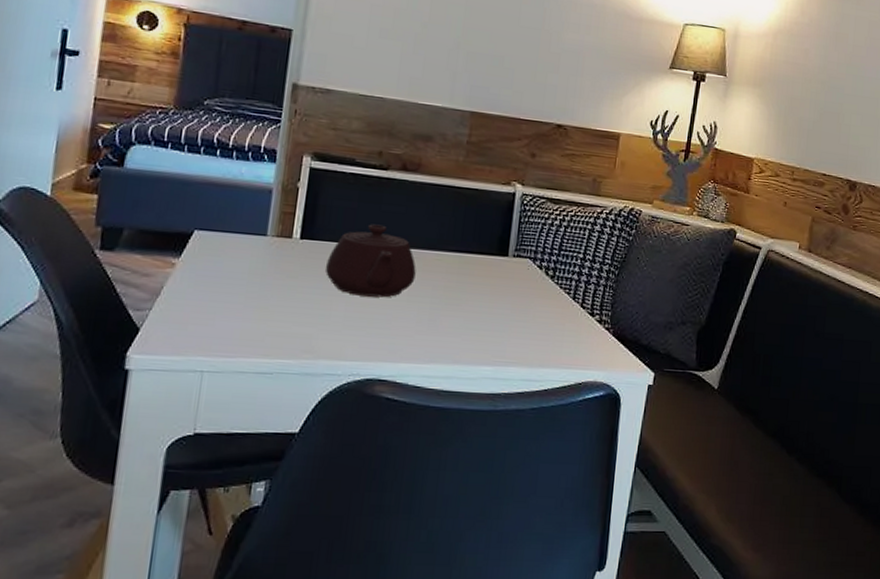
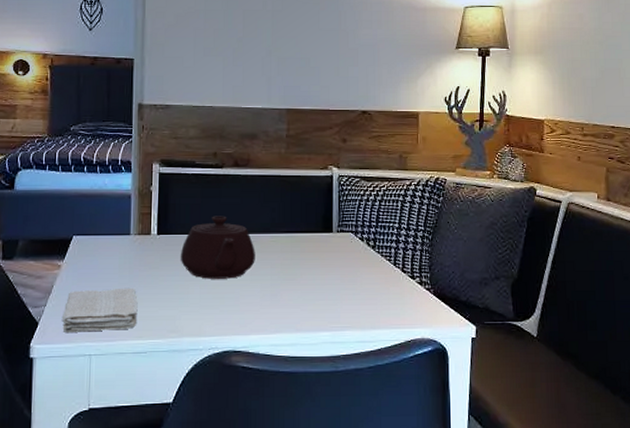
washcloth: none [170,295,268,345] -> present [62,287,138,332]

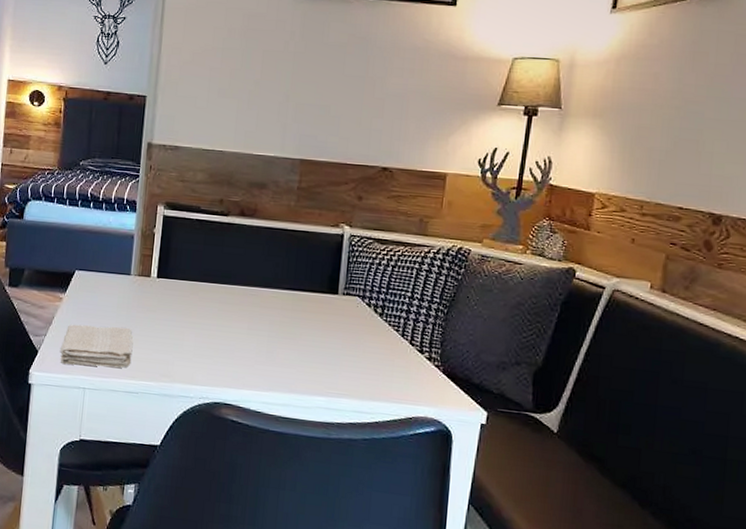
teapot: present [180,216,255,279] -> none [177,264,255,330]

